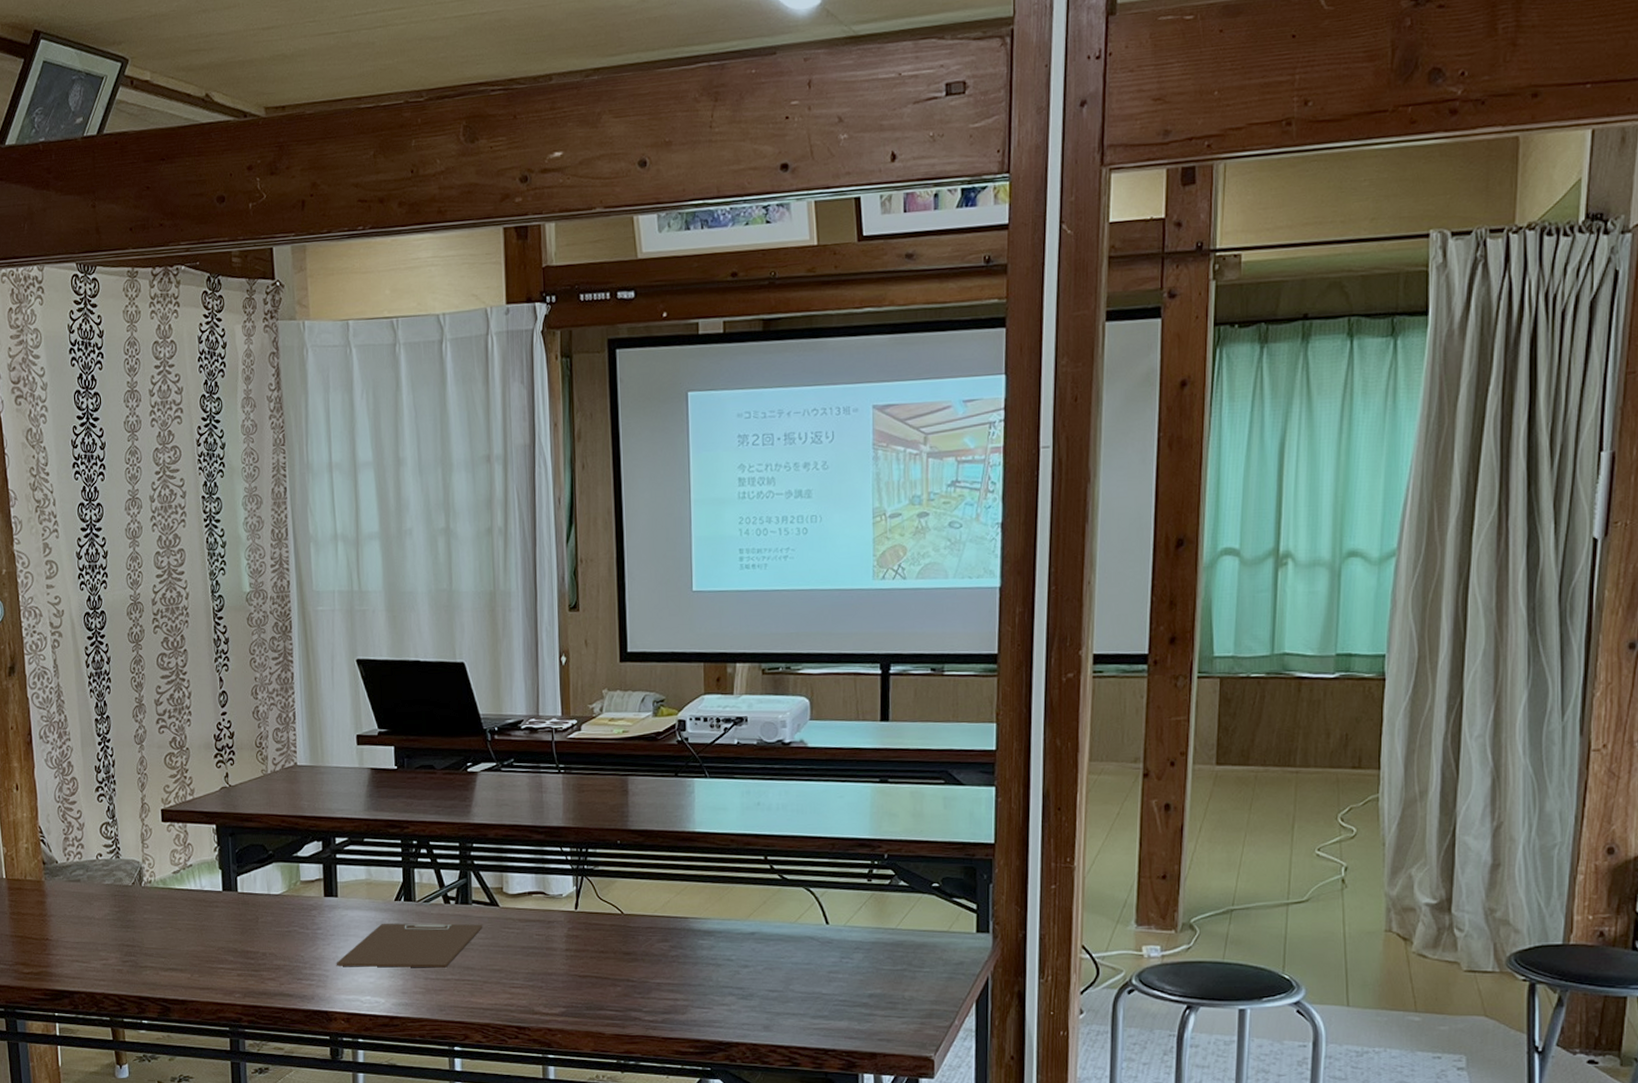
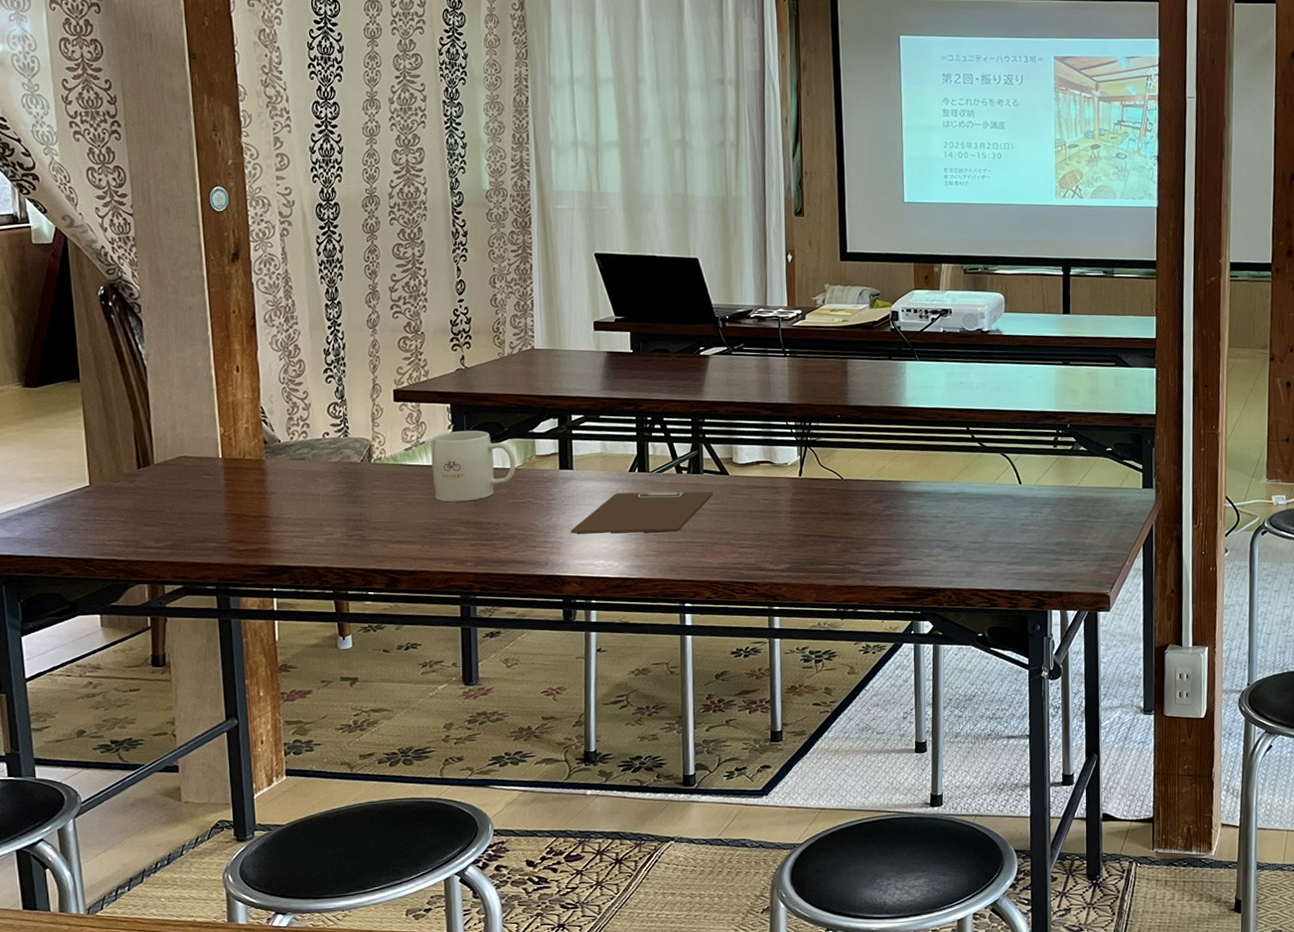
mug: none [198,853,281,929] -> present [431,430,516,502]

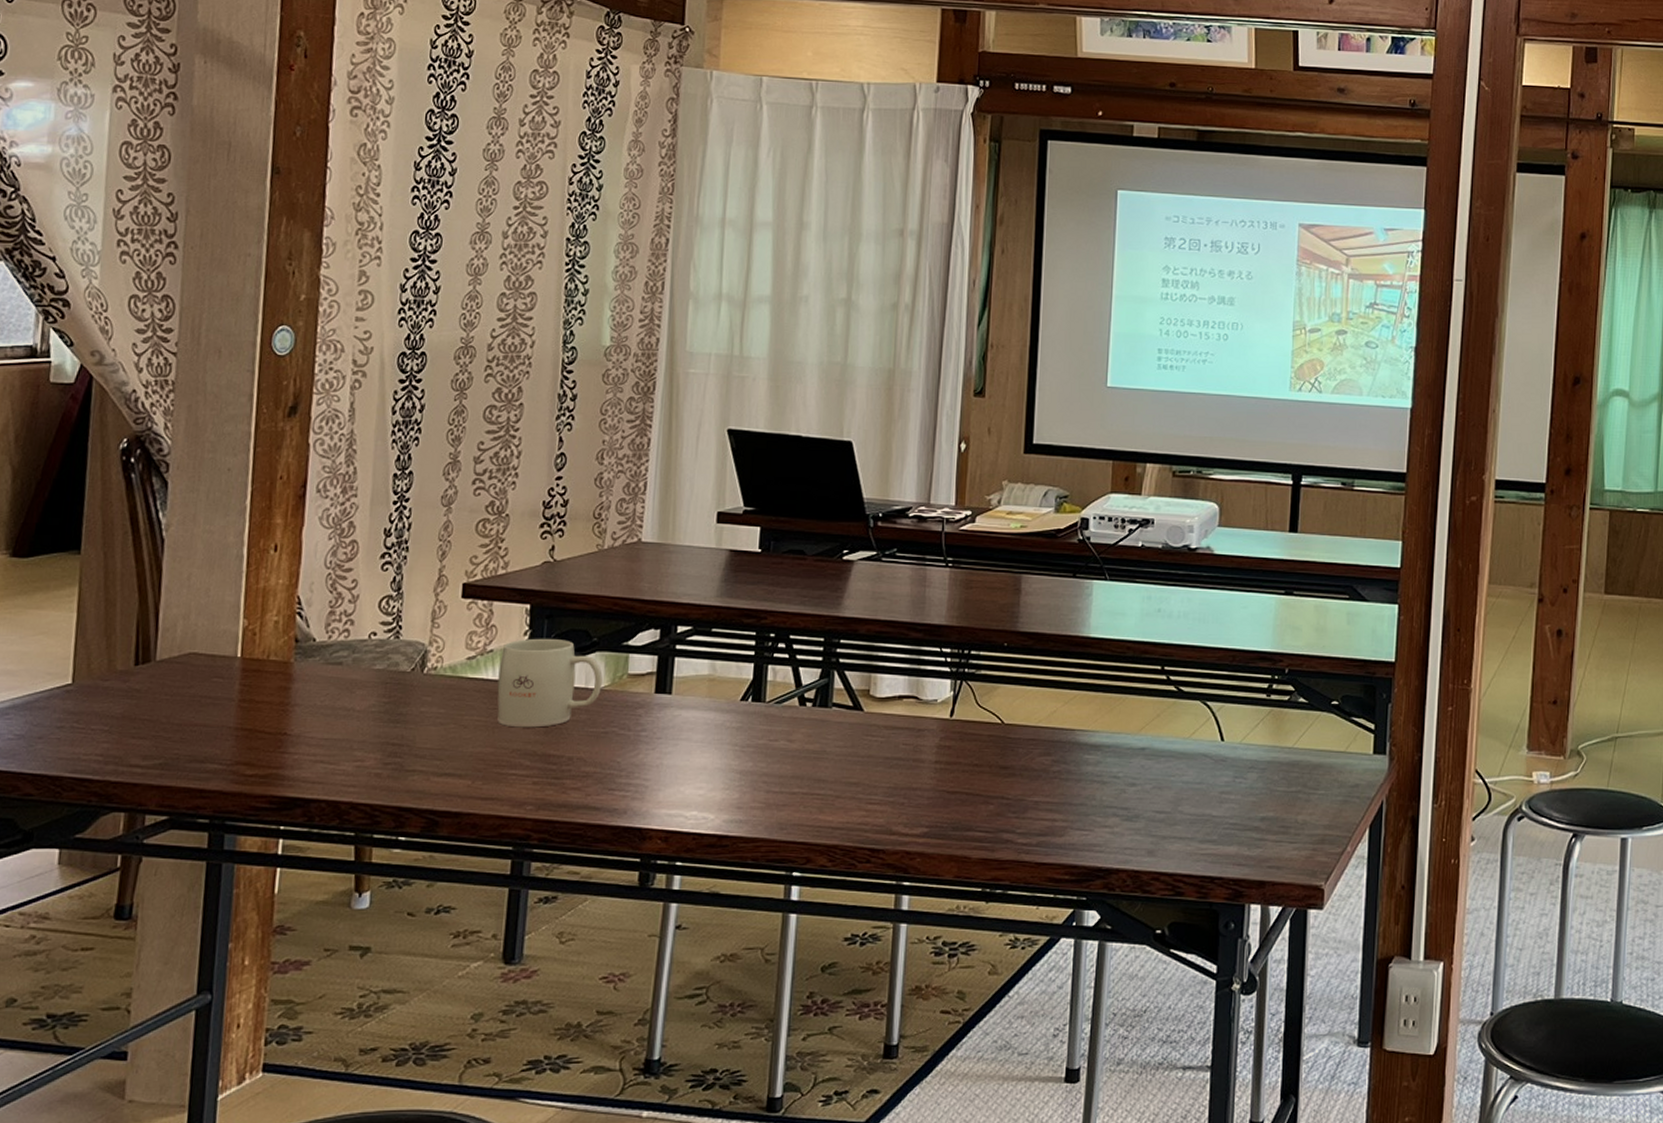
clipboard: present [570,491,714,534] -> none [659,727,842,779]

